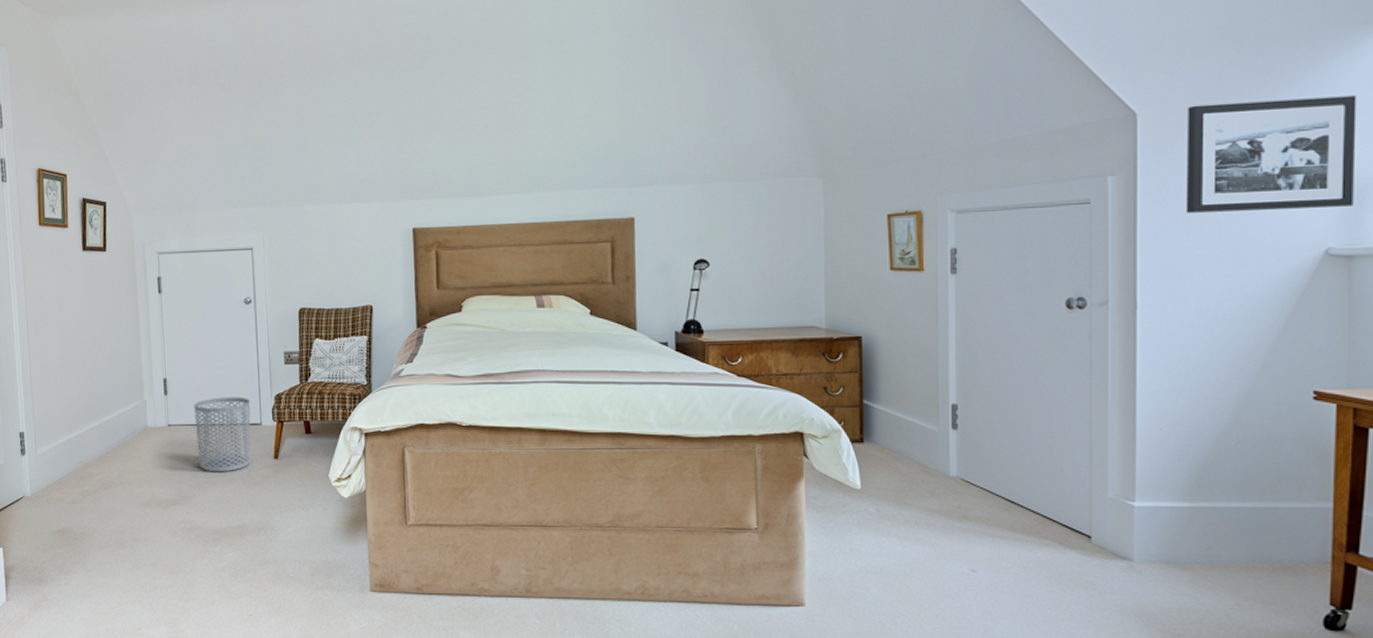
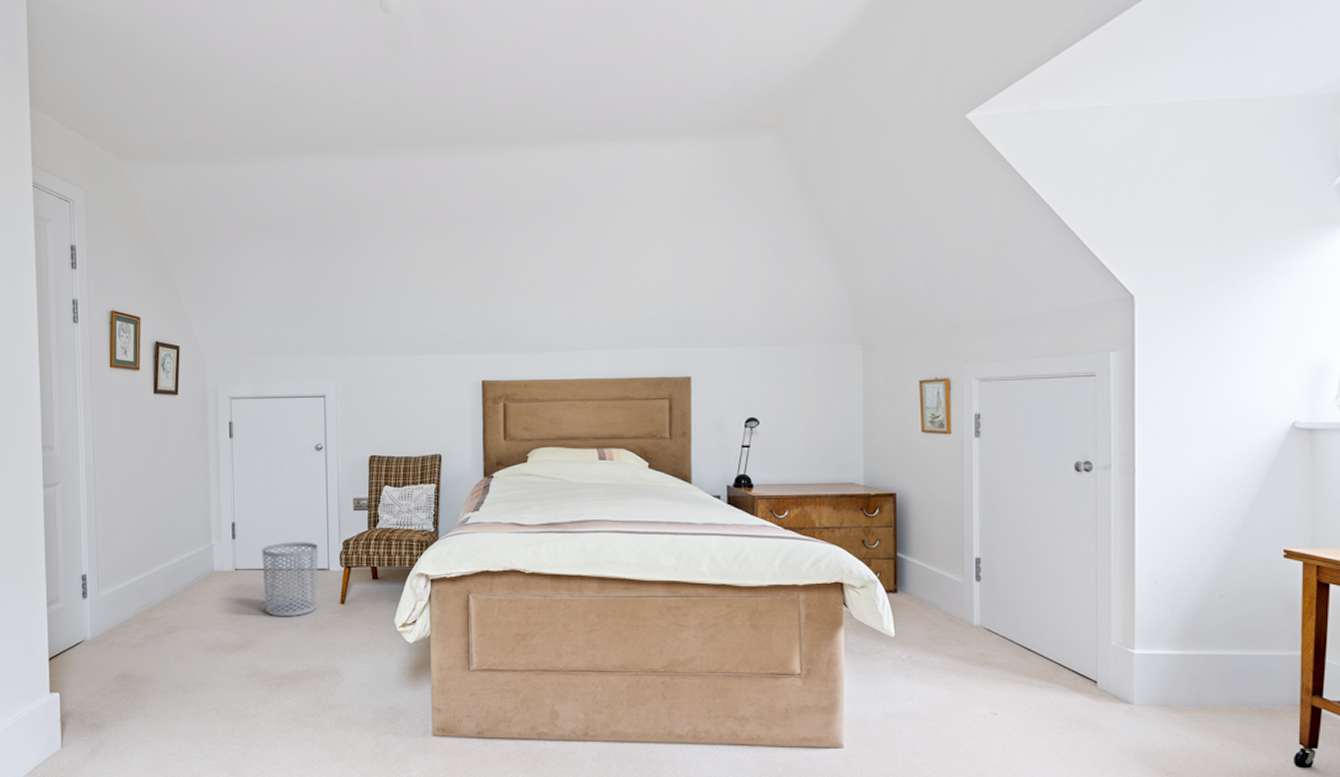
picture frame: present [1185,95,1357,213] -> none [1176,287,1316,387]

